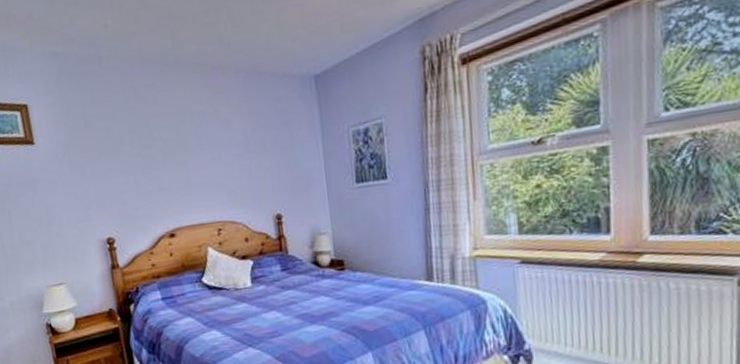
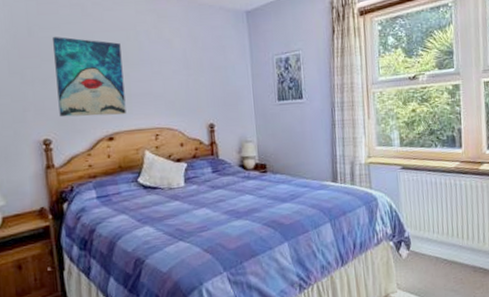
wall art: none [108,126,186,214] -> present [53,37,126,117]

